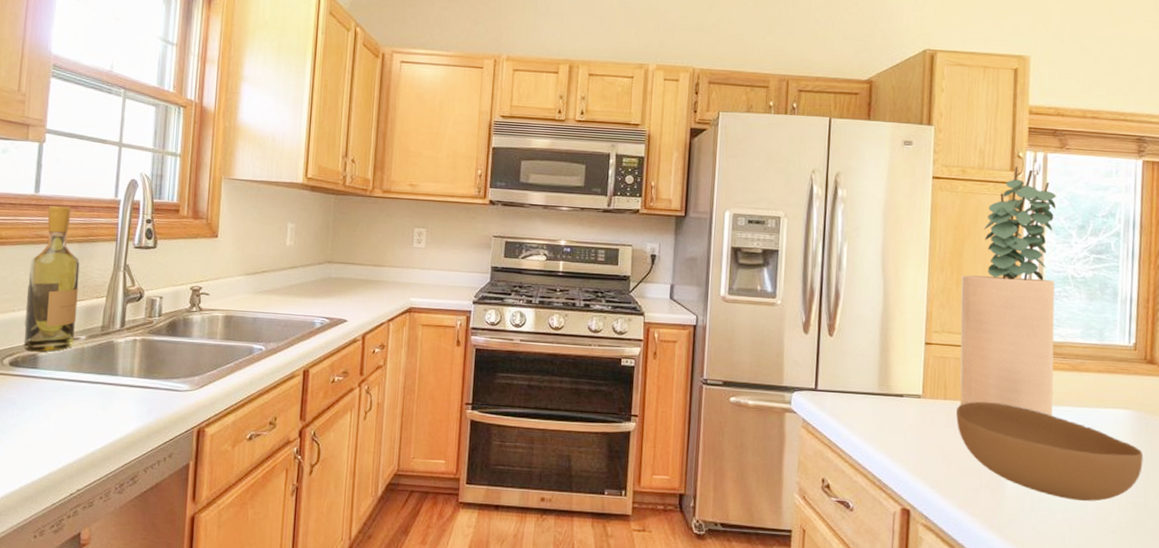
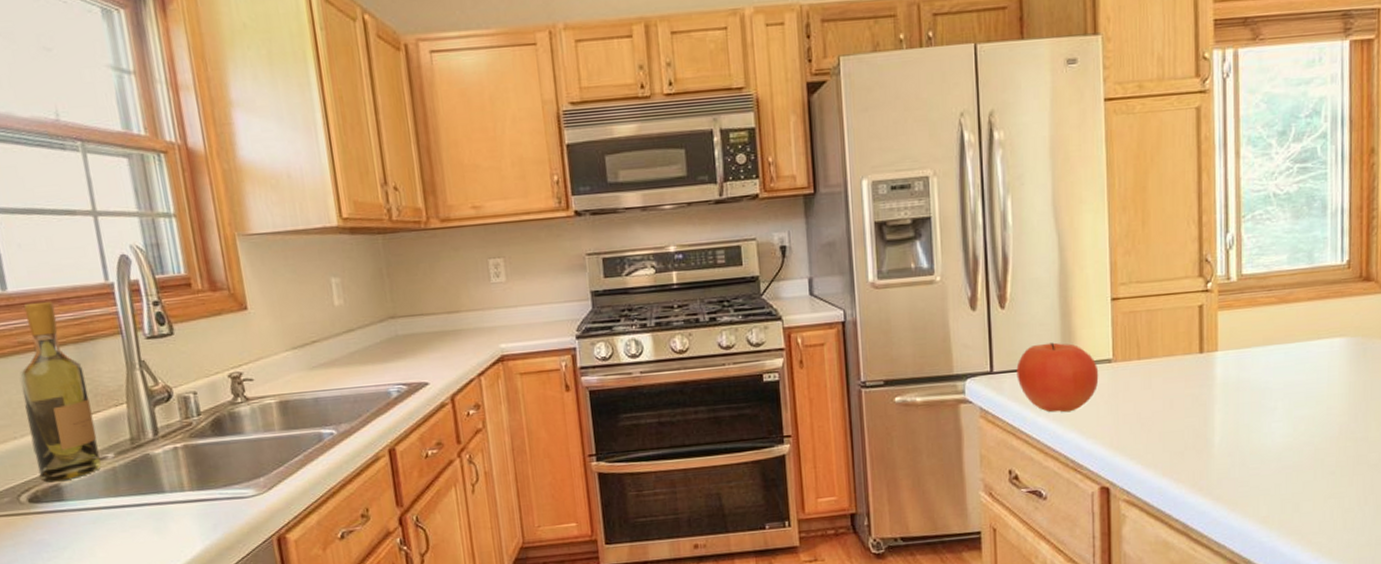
fruit: none [837,372,909,436] -> present [1016,342,1099,413]
bowl: present [956,401,1144,501] -> none [1153,352,1362,447]
vase: present [959,166,1056,416] -> none [1147,70,1261,363]

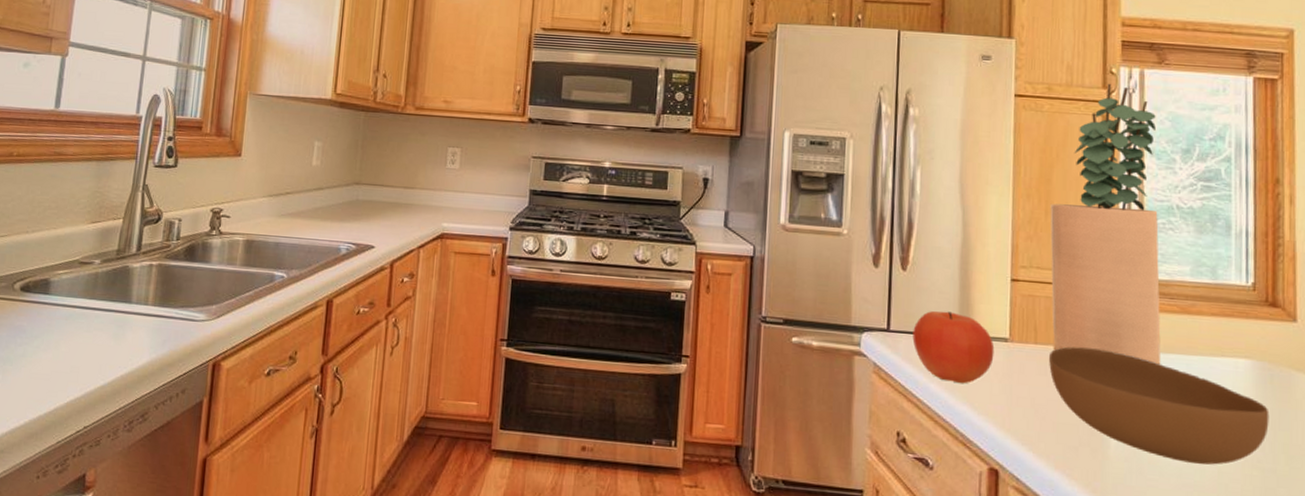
bottle: present [19,301,101,483] -> none [35,121,98,277]
vase: none [1147,70,1261,363] -> present [1050,83,1161,365]
bowl: none [1153,352,1362,447] -> present [1049,346,1270,465]

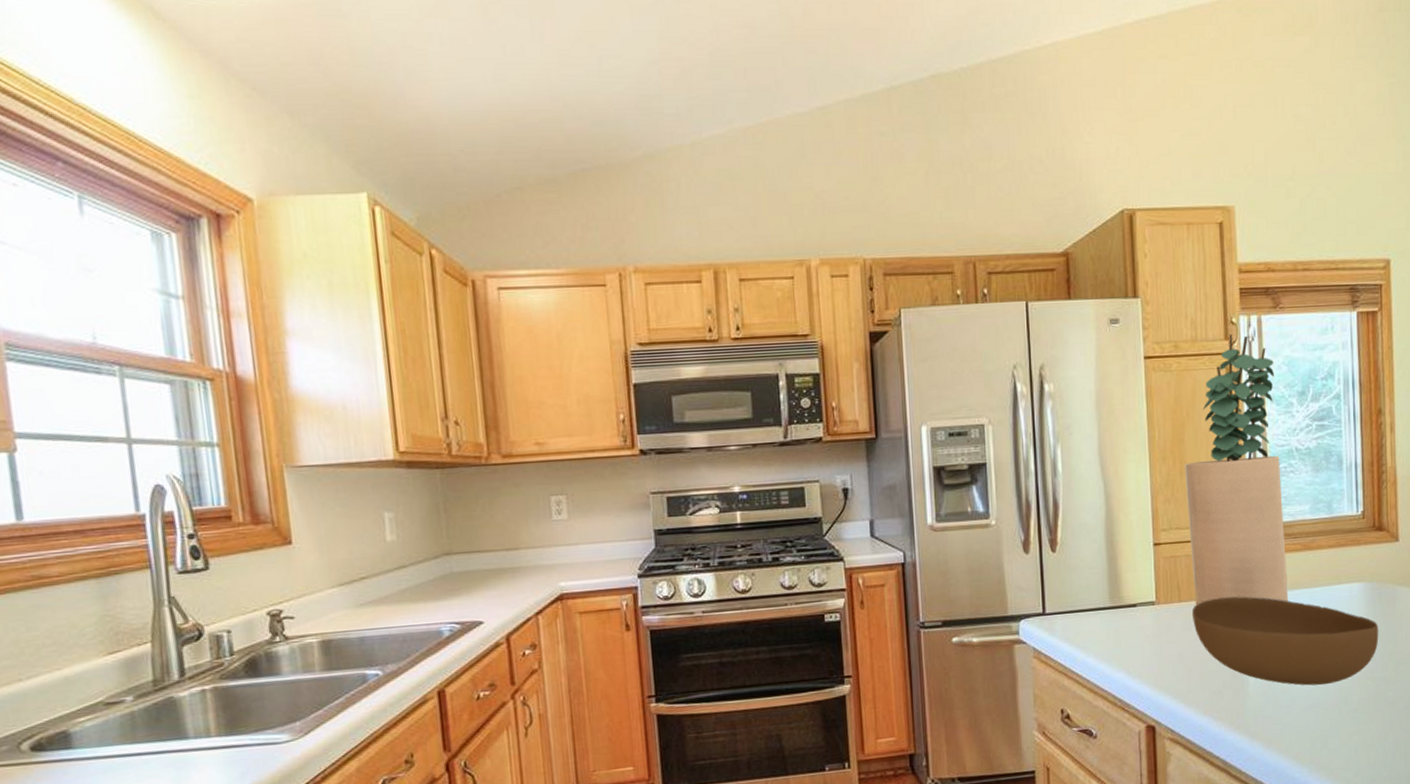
fruit: present [912,311,995,384] -> none [1067,585,1144,653]

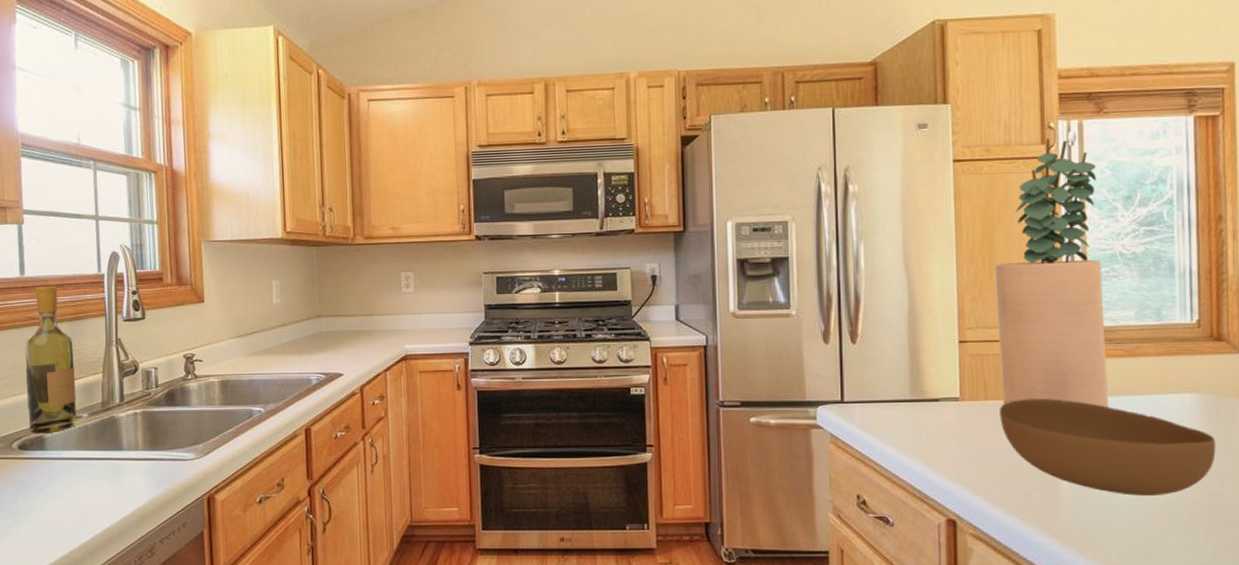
bottle: none [30,532,118,729] -> present [24,285,77,434]

